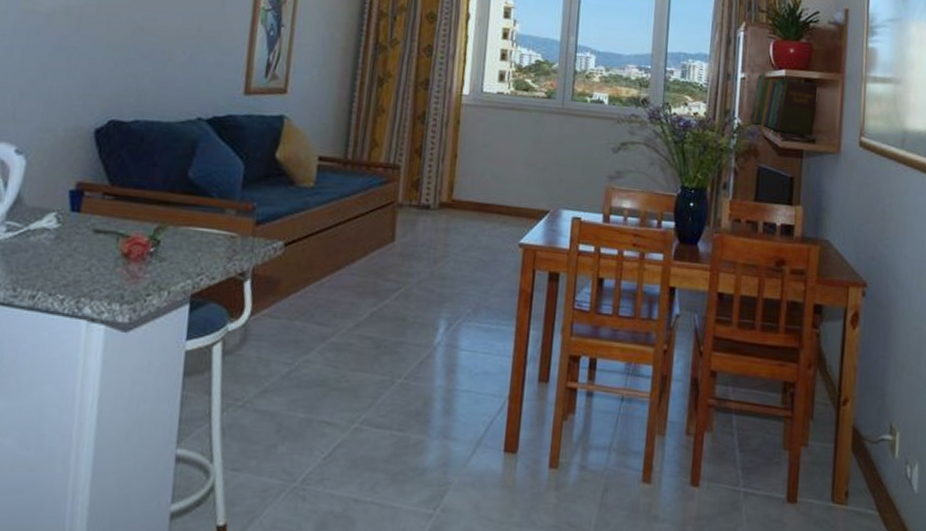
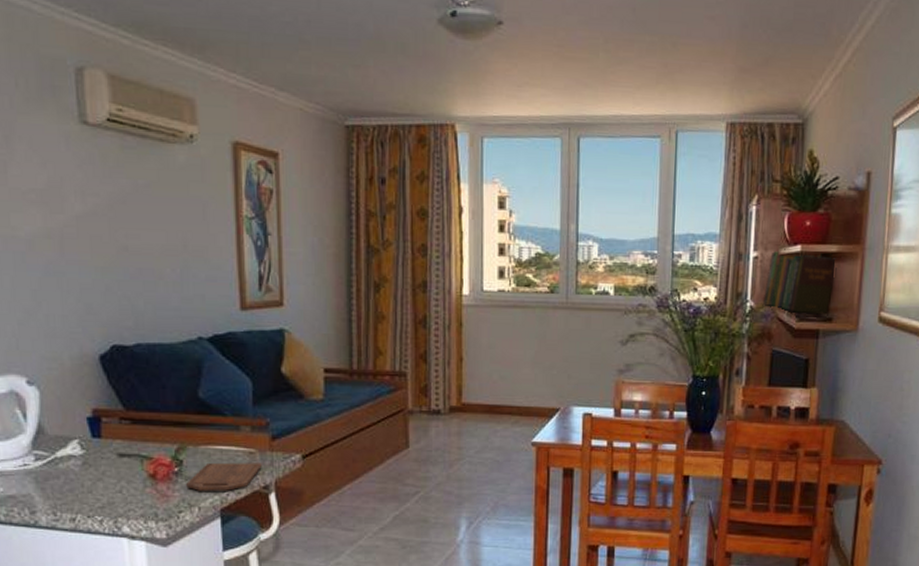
cutting board: none [159,244,242,276] -> present [186,462,262,492]

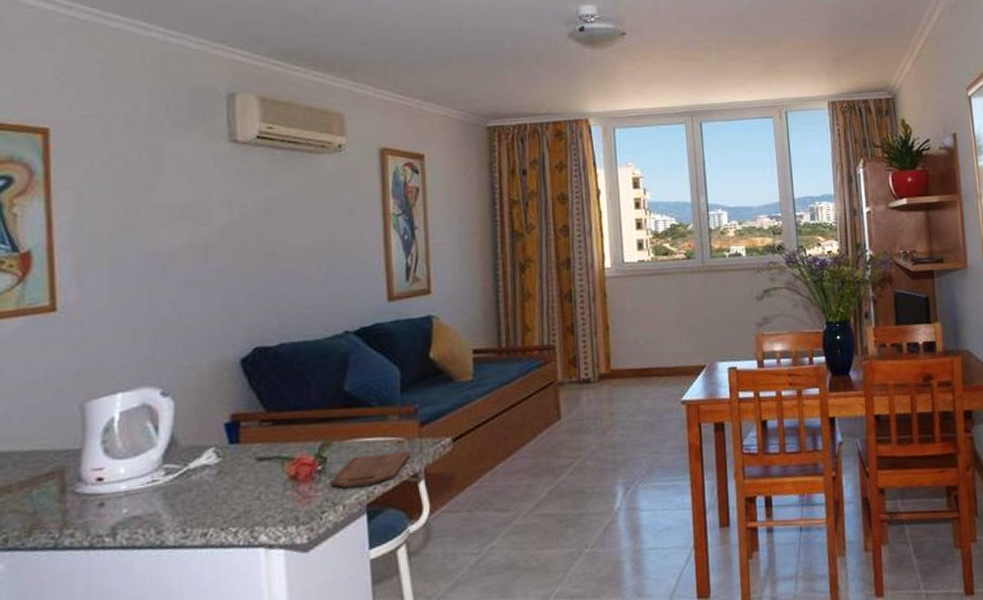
books: present [762,249,837,315] -> none [880,203,940,257]

